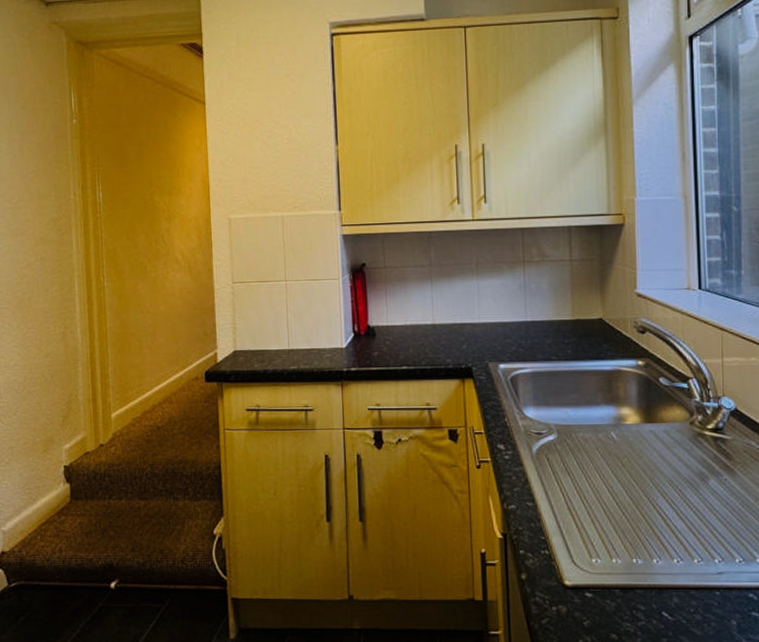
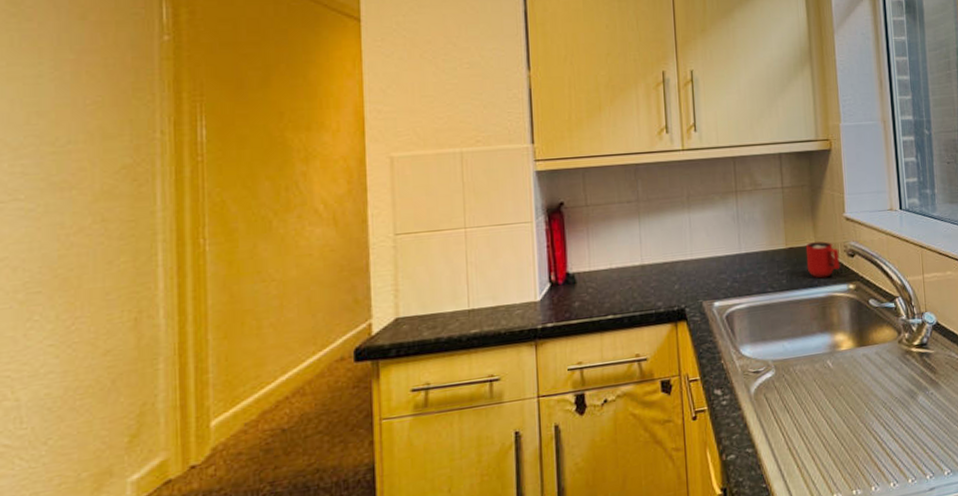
mug: none [593,316,629,352] -> present [805,241,840,279]

